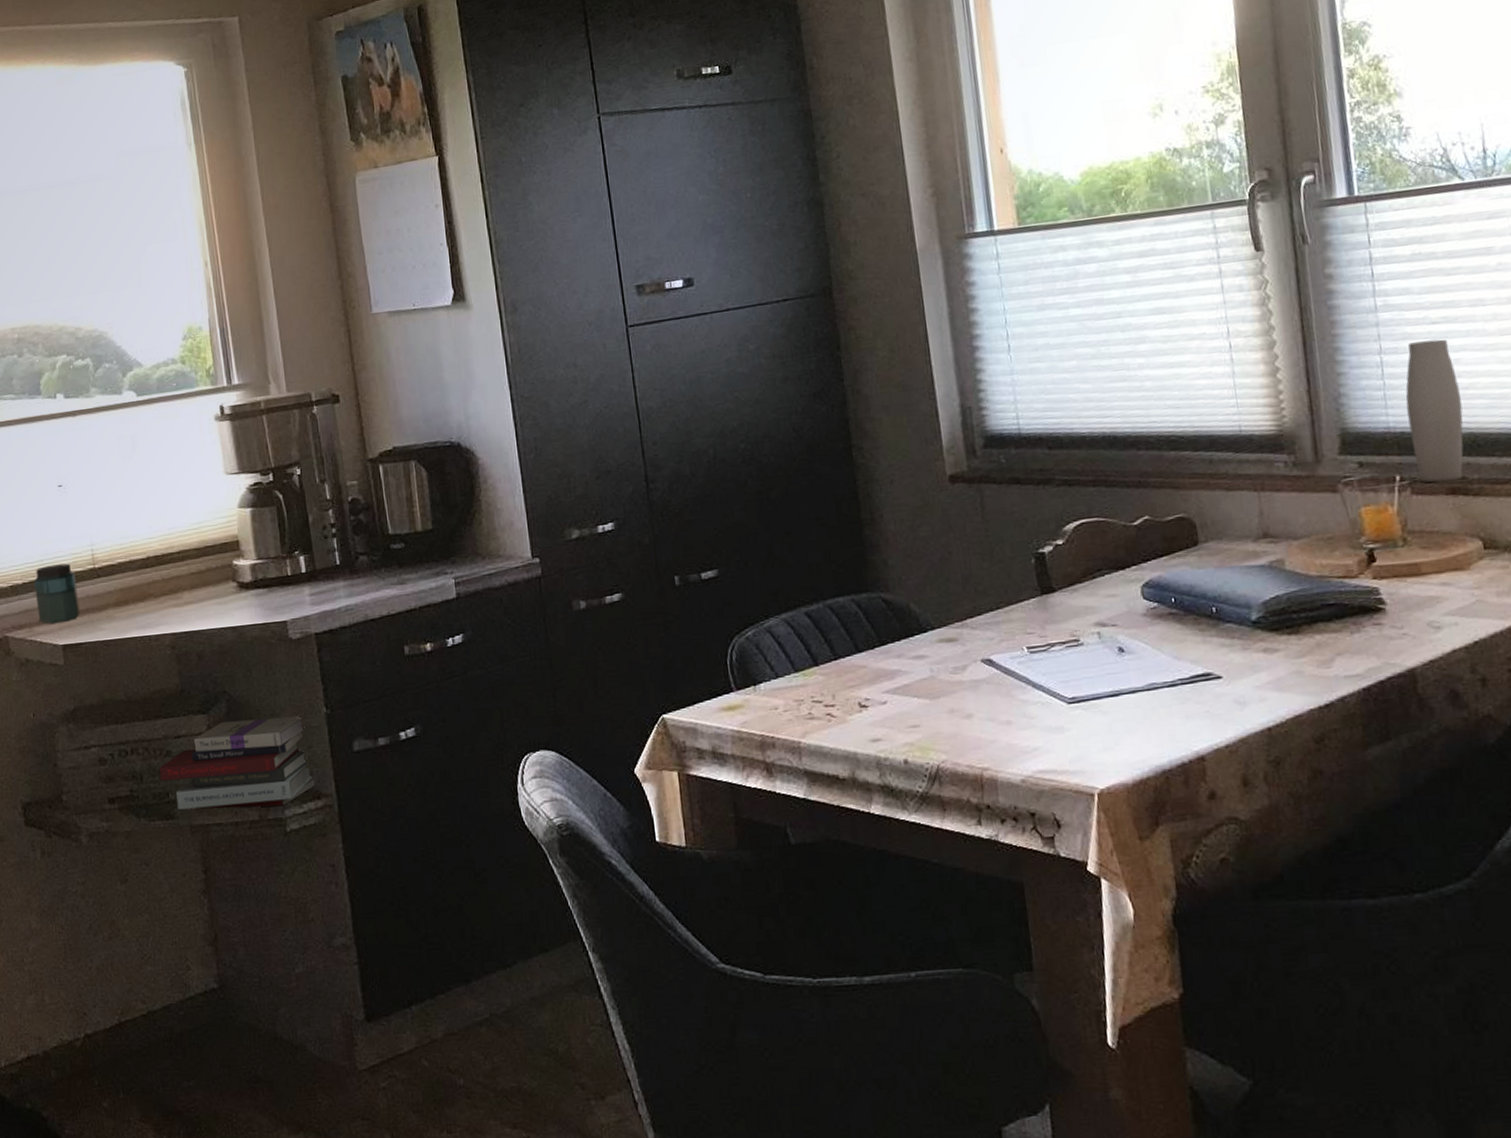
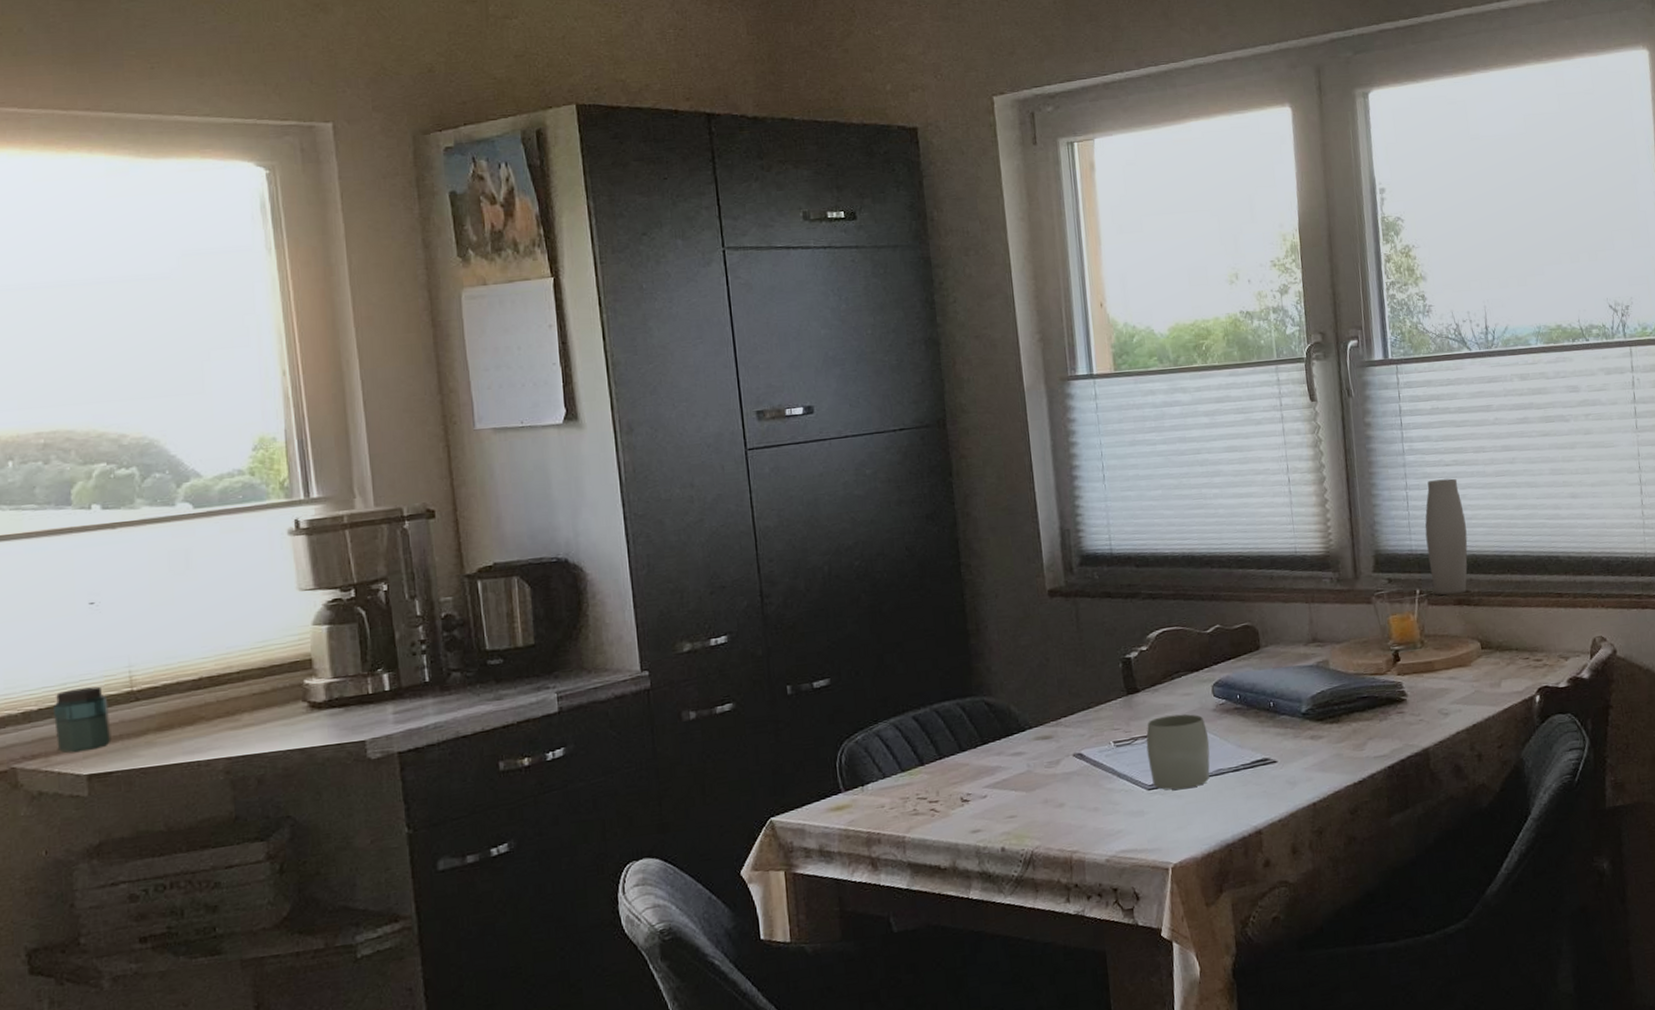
books: present [159,716,315,810] -> none [205,838,392,944]
mug: none [1064,618,1141,705] -> present [1146,714,1210,790]

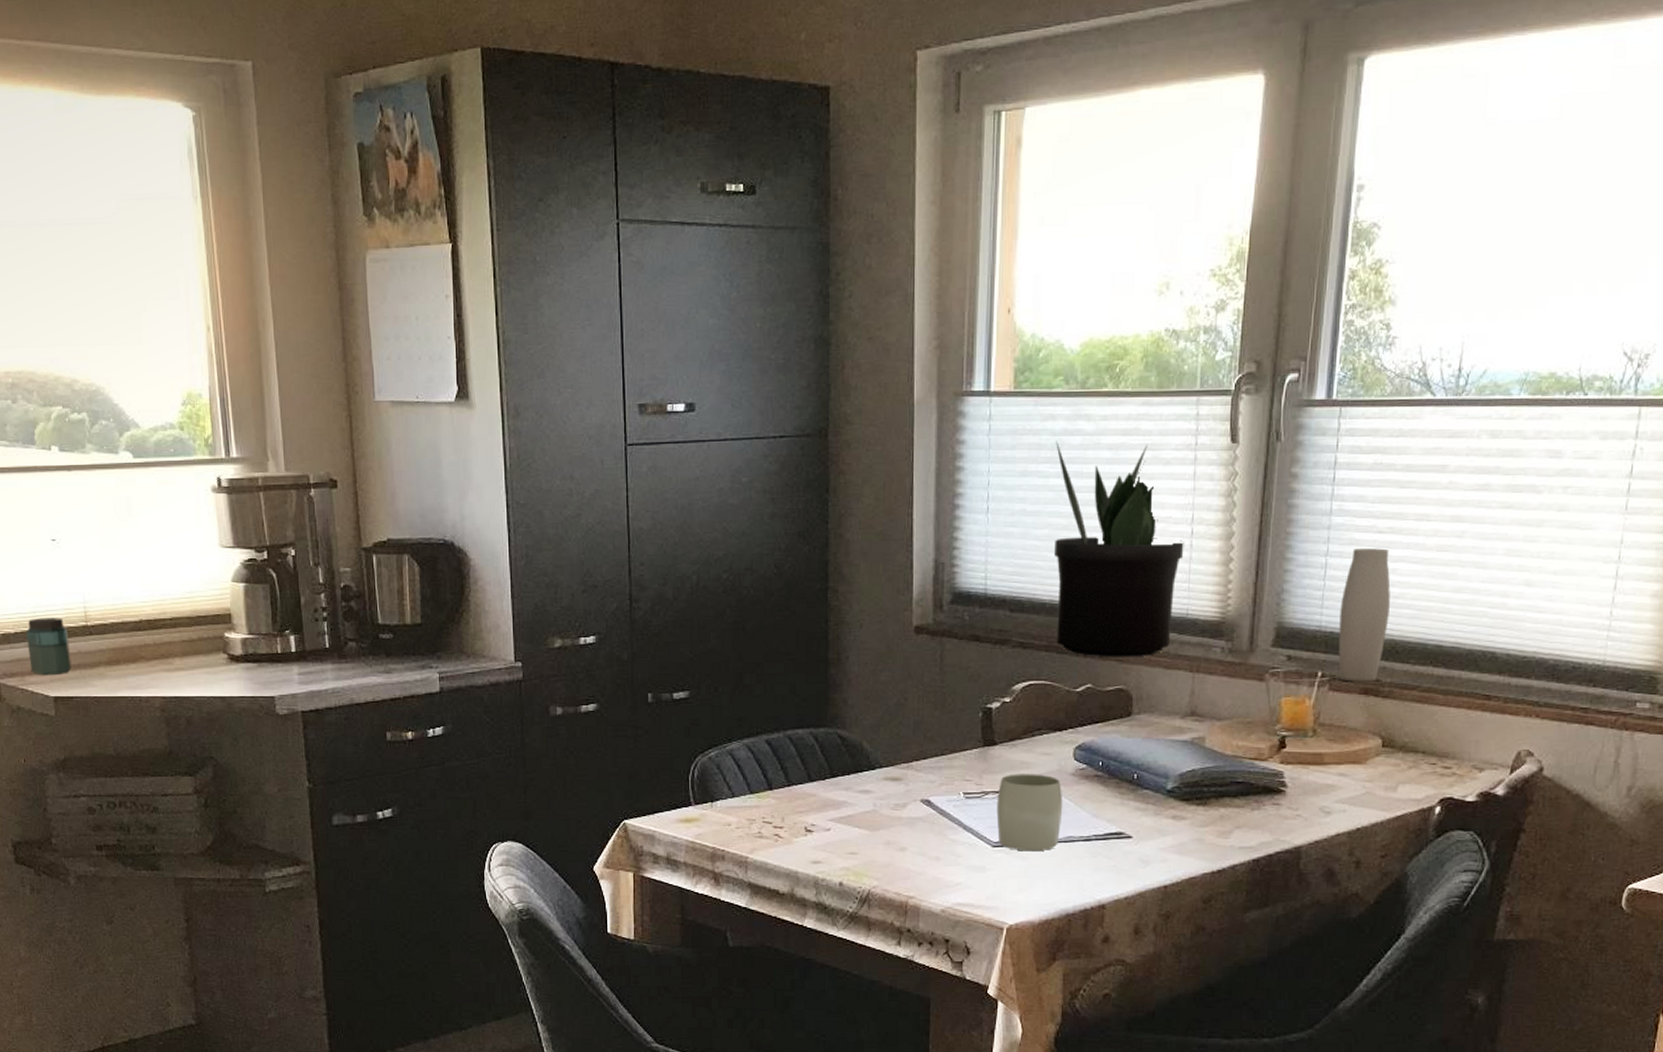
planter: none [1158,409,1285,599] -> present [1054,441,1184,657]

